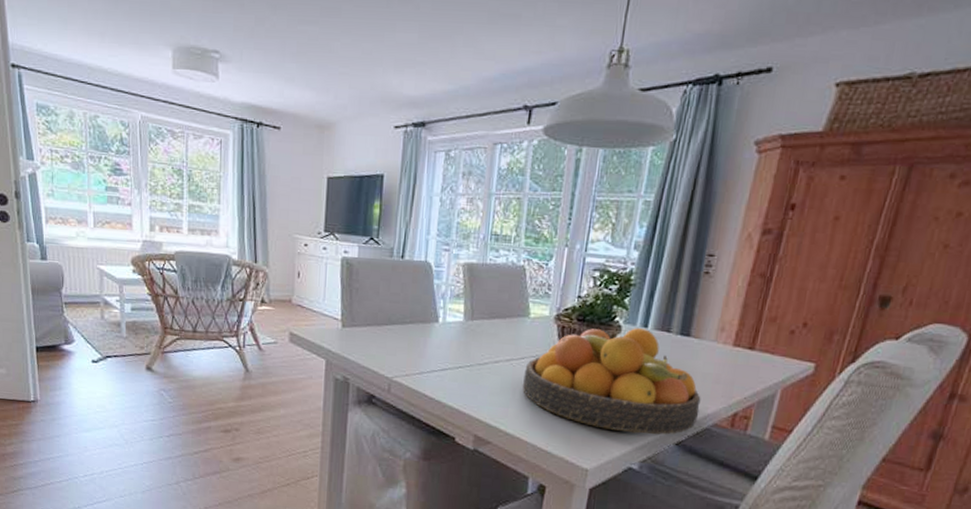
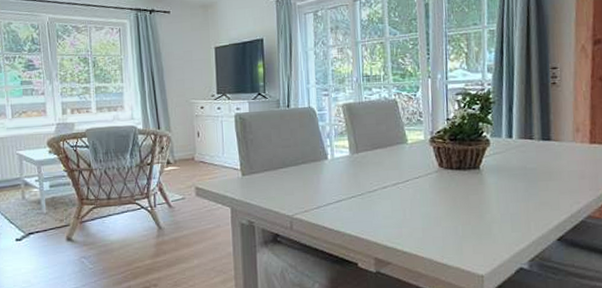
fruit bowl: present [522,328,701,436] -> none [410,139,573,235]

